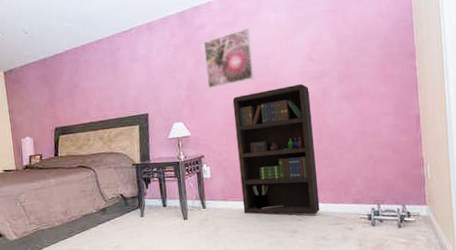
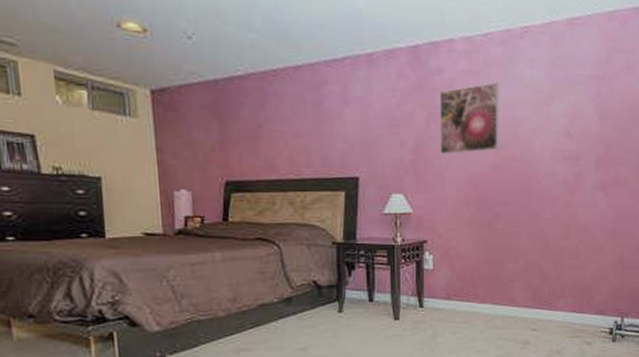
bookcase: present [232,83,320,215] -> none [469,163,562,325]

